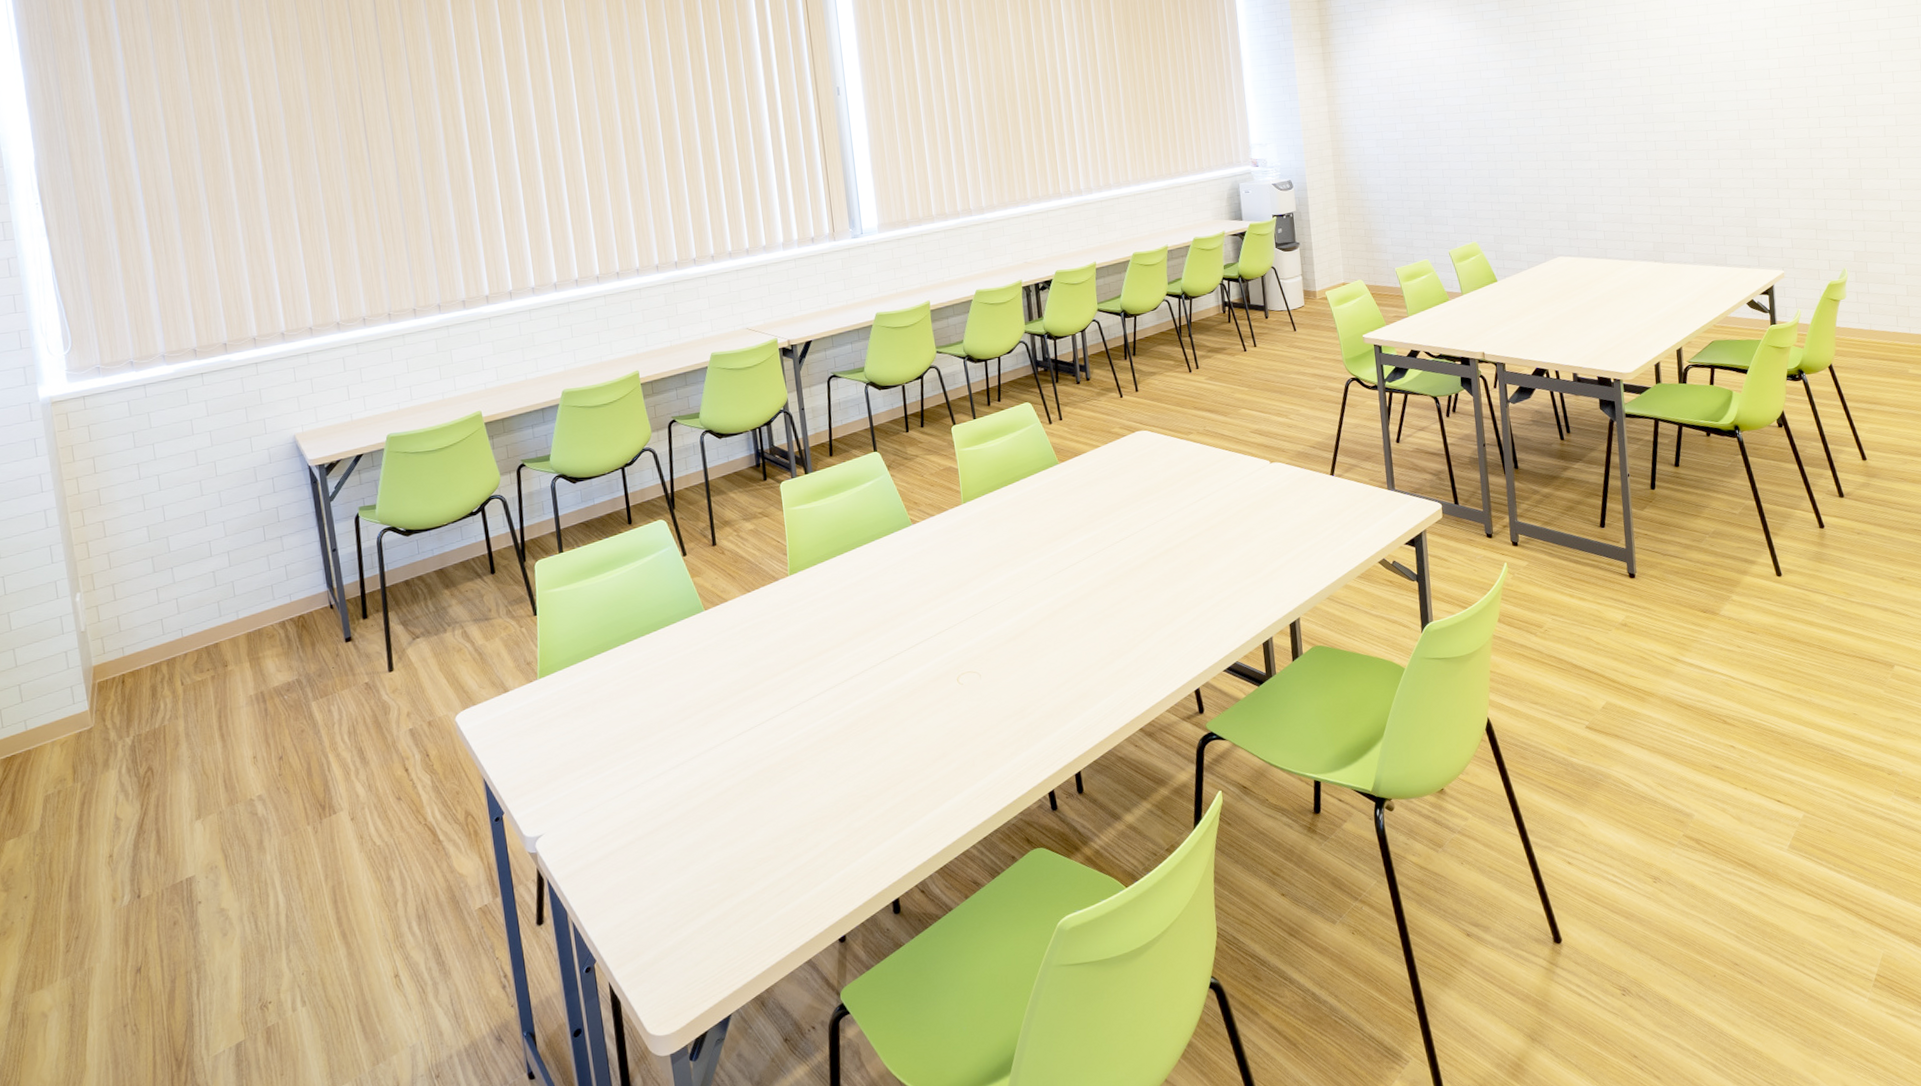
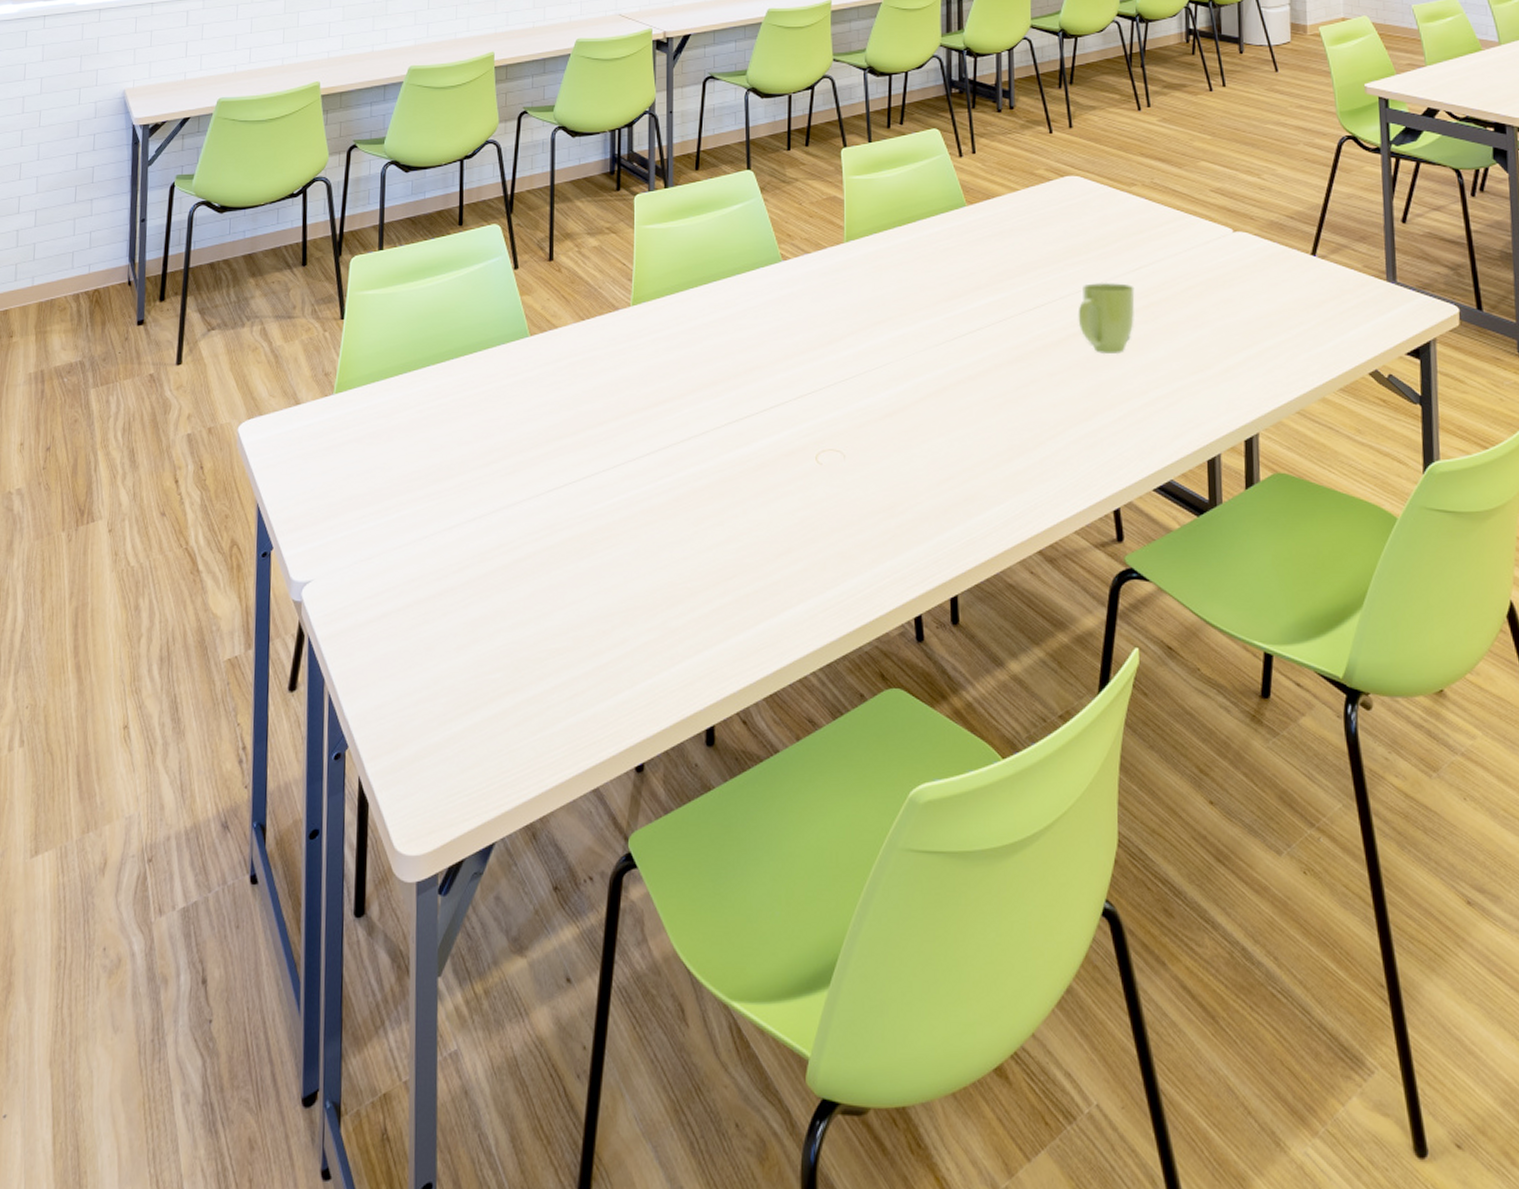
mug: none [1155,513,1199,570] -> present [1078,282,1135,353]

